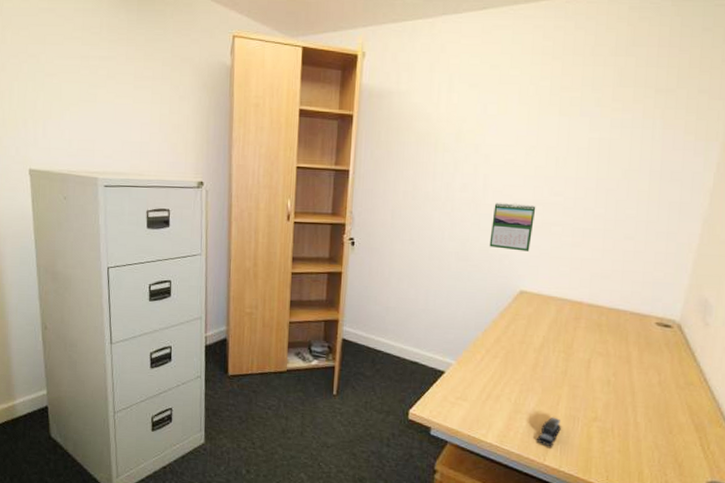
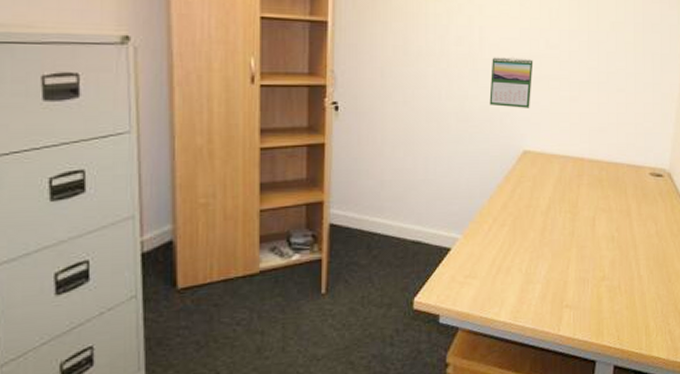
stapler: present [536,417,562,447] -> none [549,282,574,315]

